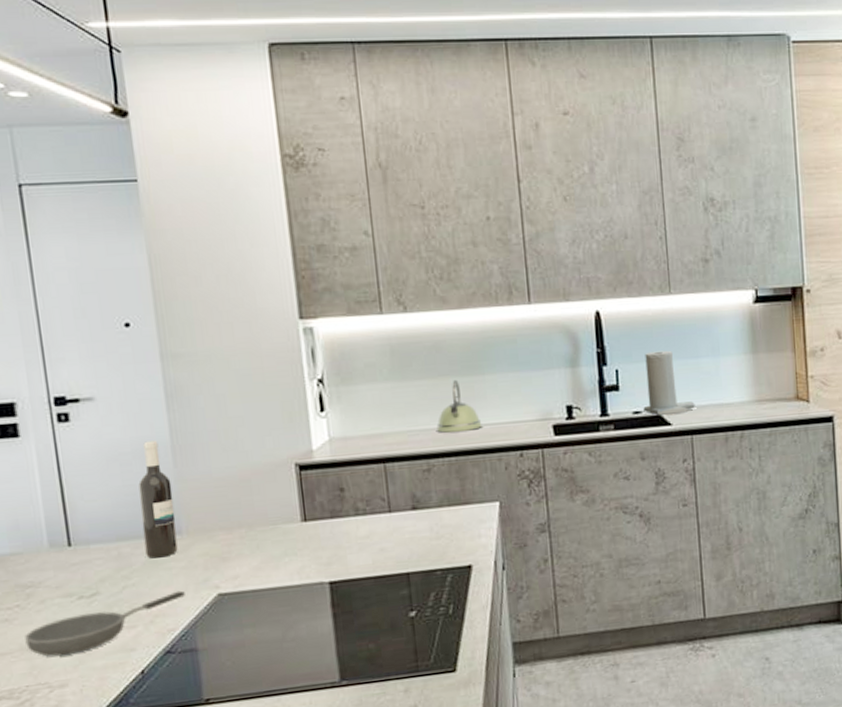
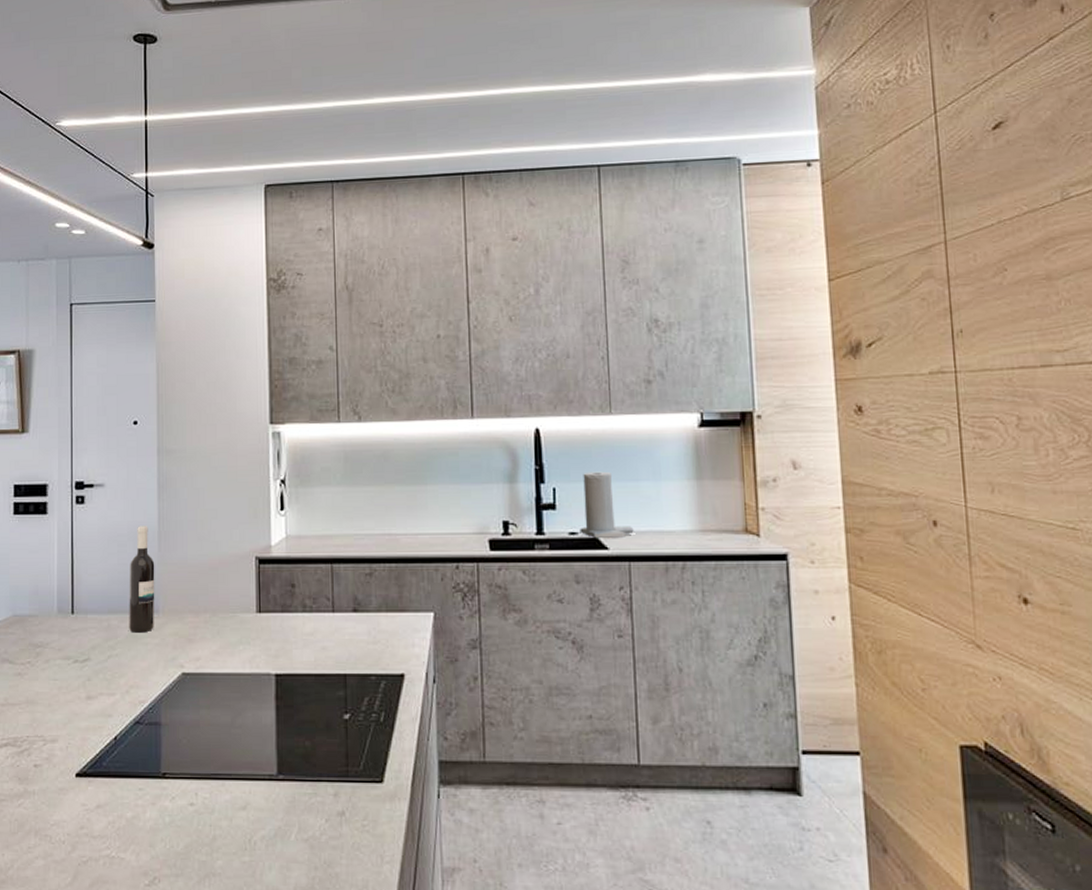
frying pan: present [24,590,185,656] -> none [31,665,156,712]
kettle: present [436,379,483,434] -> none [380,488,422,540]

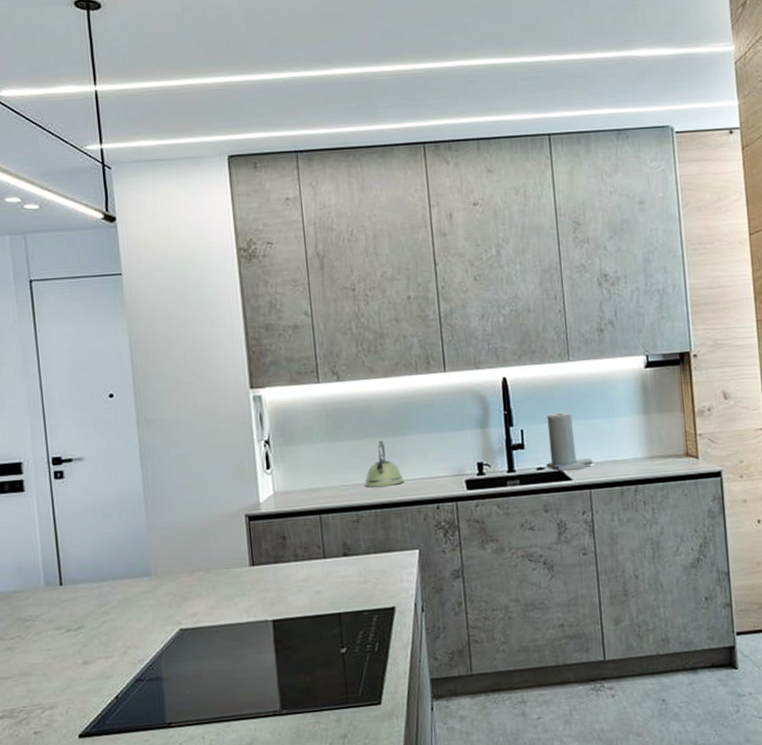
wine bottle: present [129,526,155,633] -> none [117,494,148,597]
kettle: none [380,488,422,540] -> present [364,440,404,488]

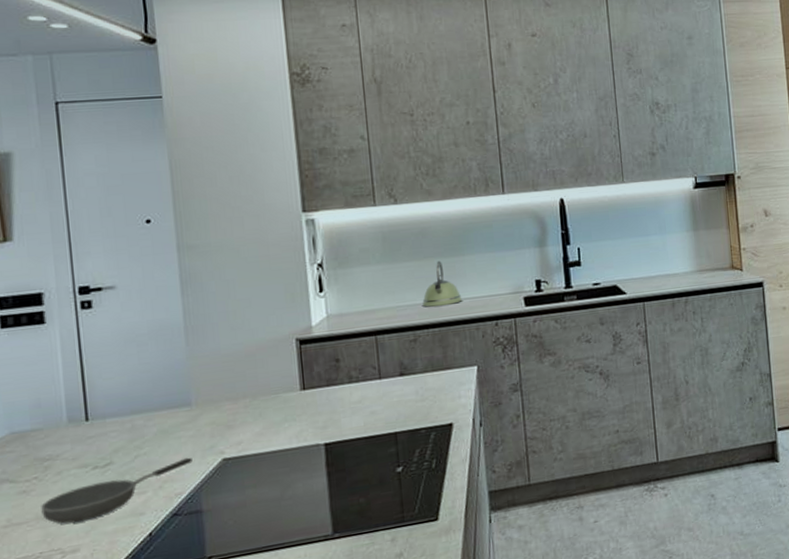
frying pan: none [23,625,153,681] -> present [41,457,193,523]
paper towel: present [546,412,593,471] -> none [602,230,646,286]

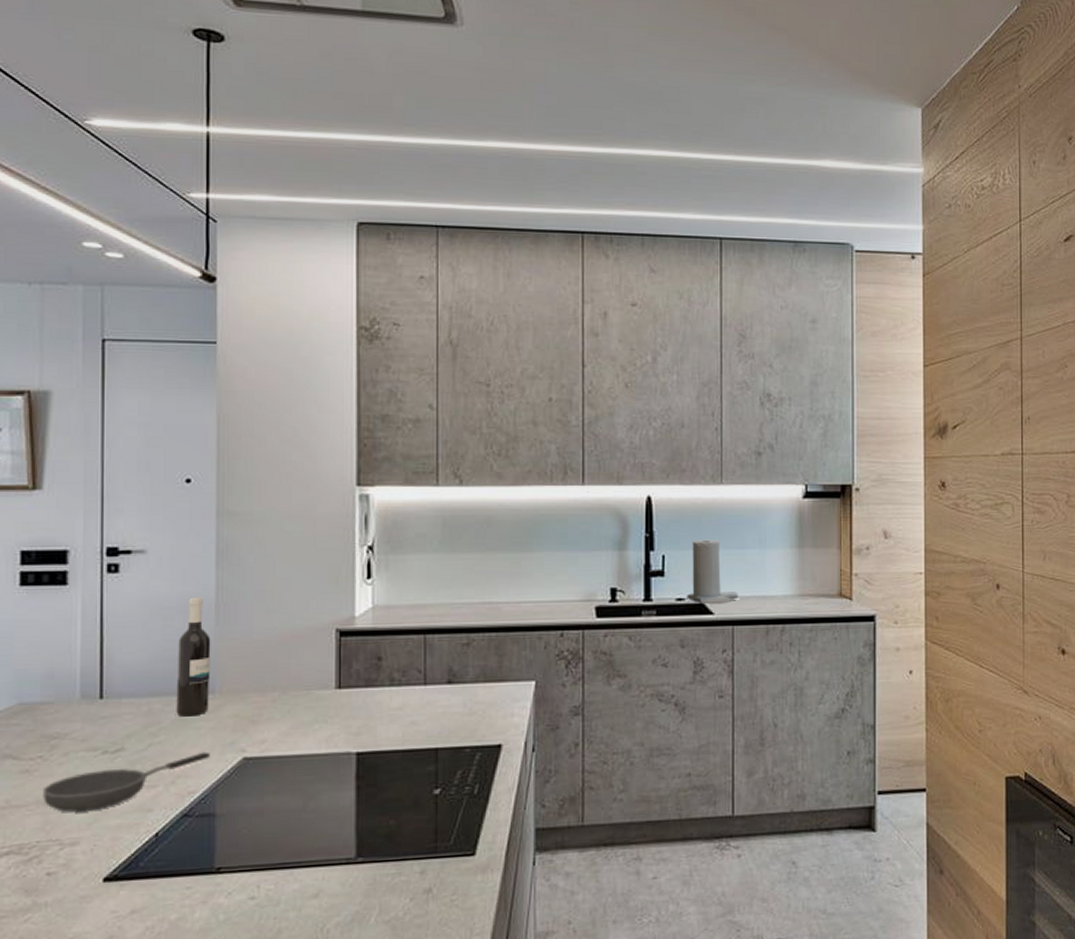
wine bottle: none [153,322,187,429] -> present [176,597,211,717]
kettle: present [422,260,463,308] -> none [480,555,526,609]
paper towel: none [602,230,646,286] -> present [687,539,738,603]

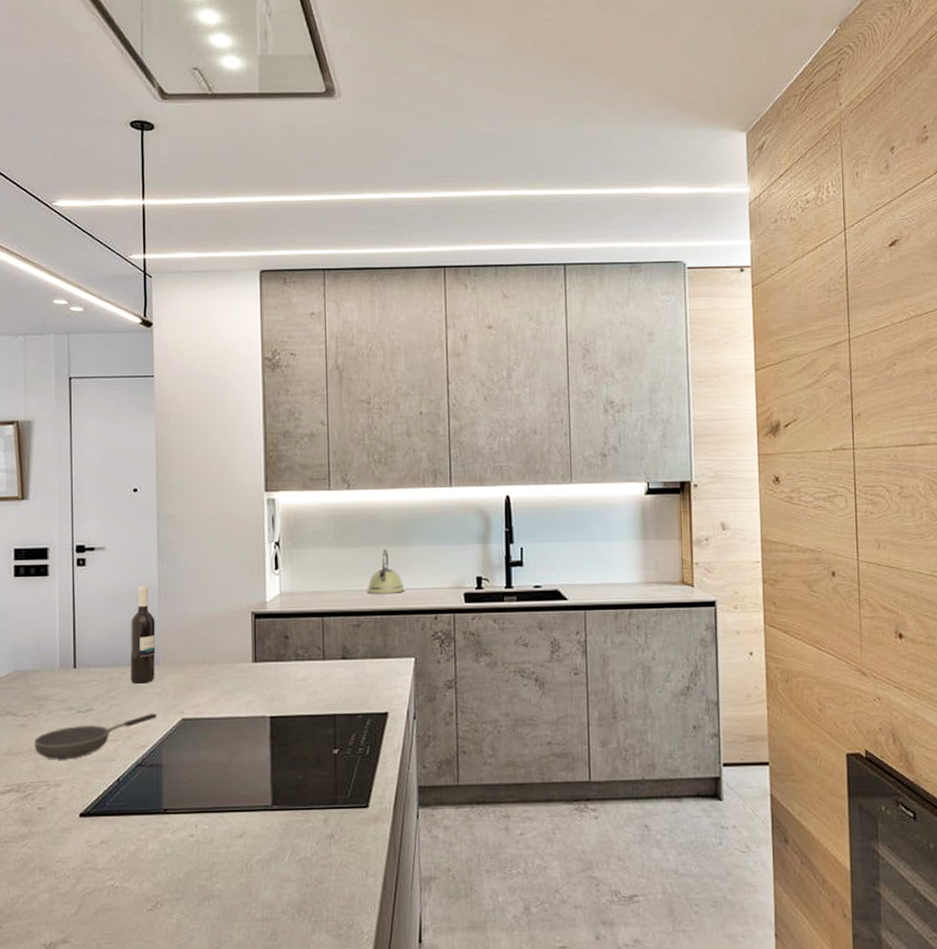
kettle: none [480,555,526,609] -> present [367,548,405,595]
paper towel: present [687,539,738,603] -> none [543,533,589,590]

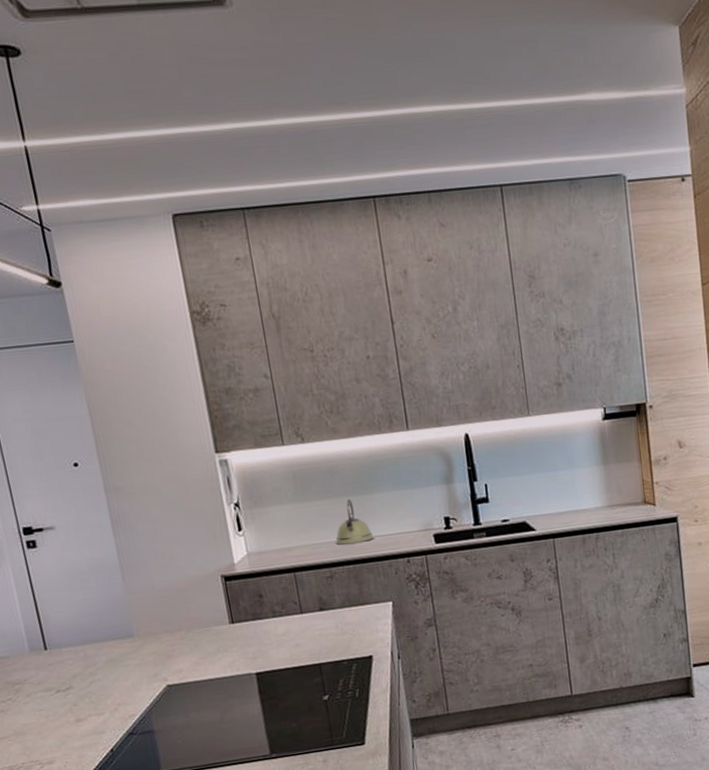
frying pan: present [34,713,157,759] -> none [17,683,141,739]
wine bottle: present [130,585,156,684] -> none [96,560,132,658]

